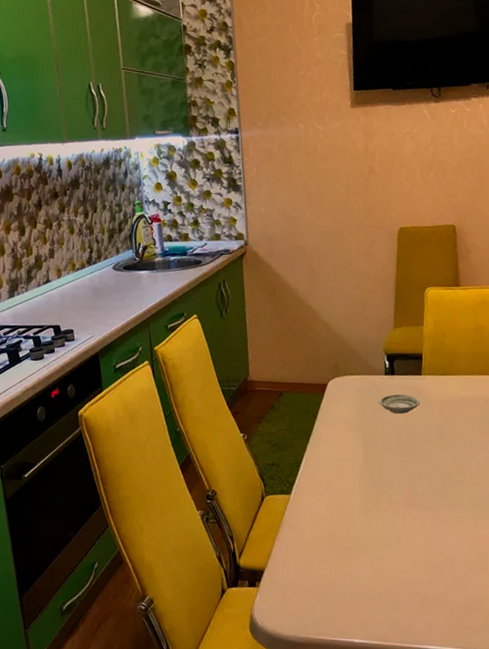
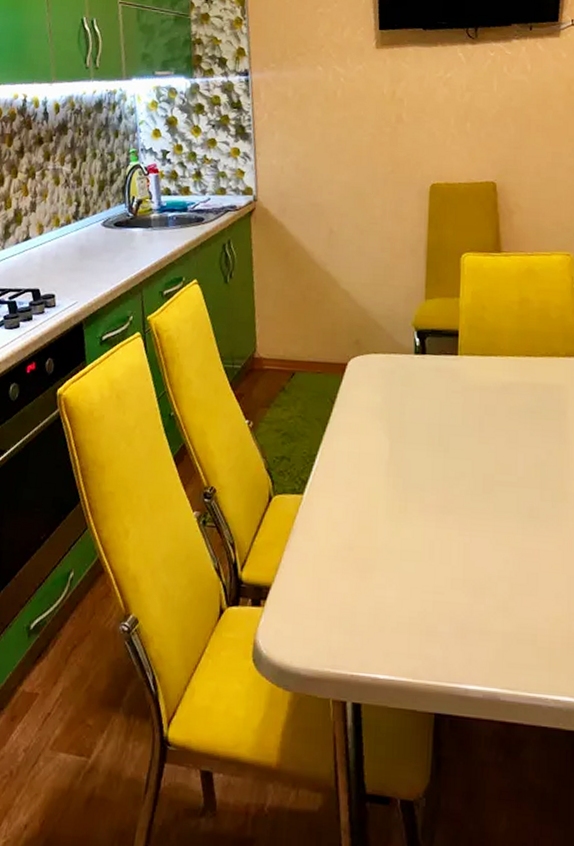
saucer: present [379,394,421,414] -> none [408,377,457,401]

